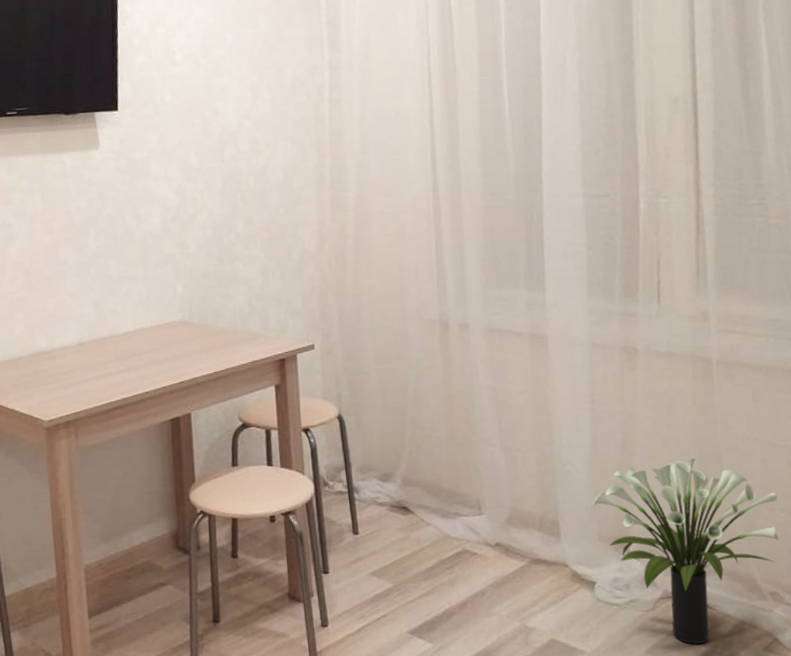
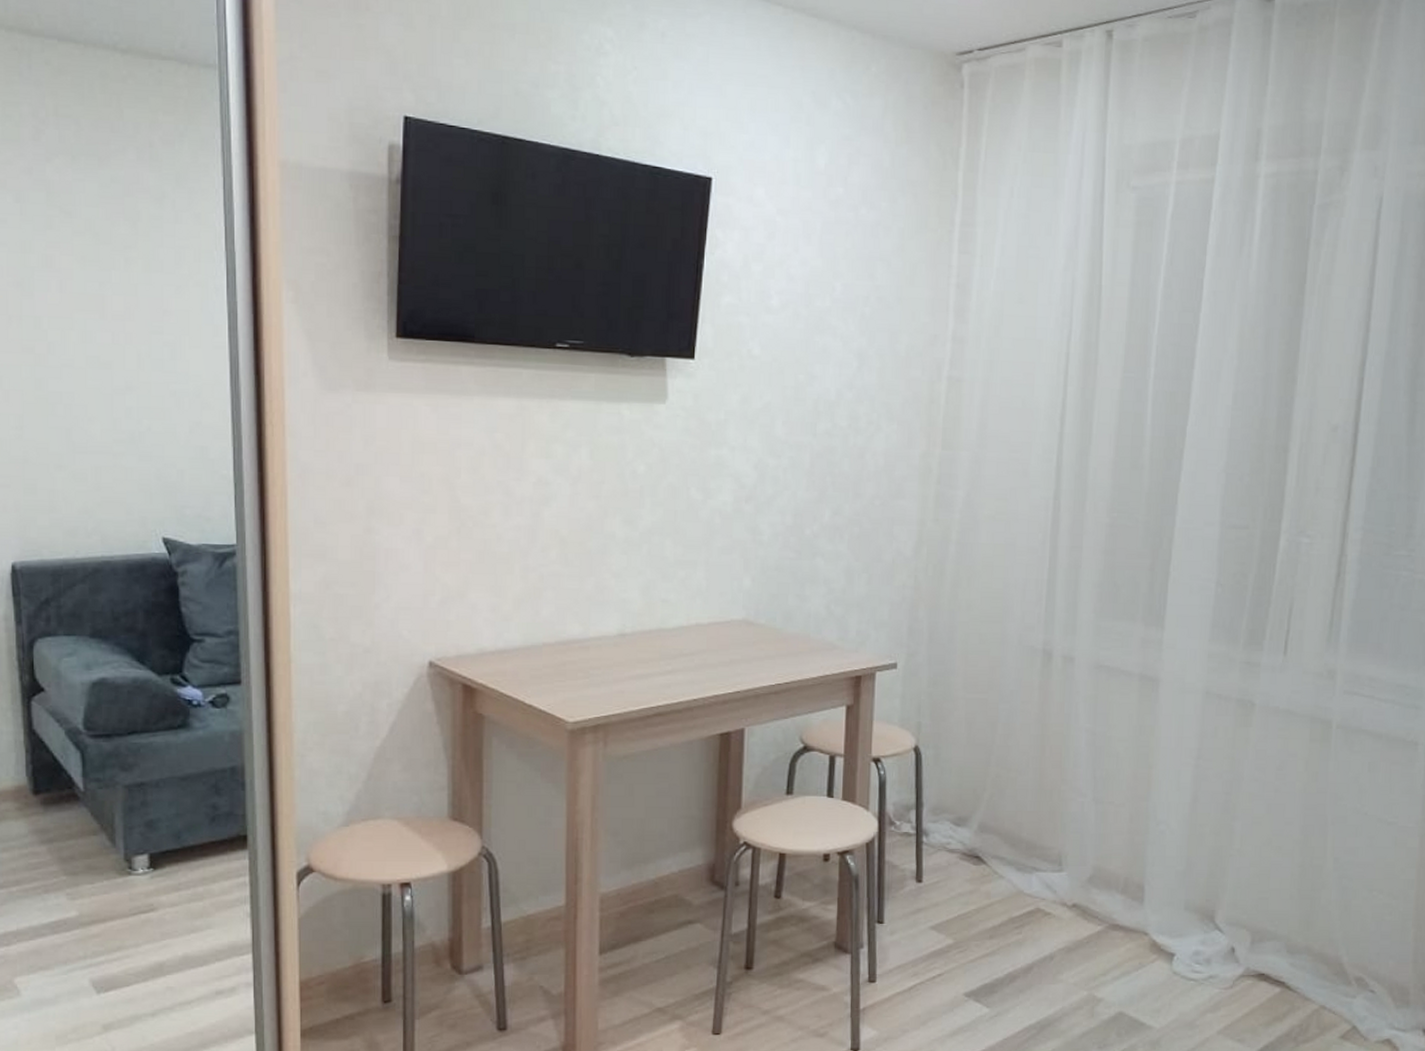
potted plant: present [592,458,779,644] -> none [1183,828,1379,1027]

